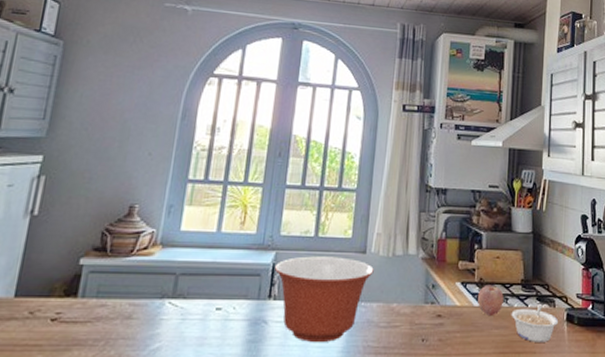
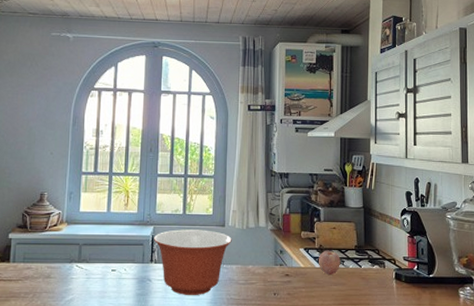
legume: present [511,304,559,342] -> none [347,266,389,296]

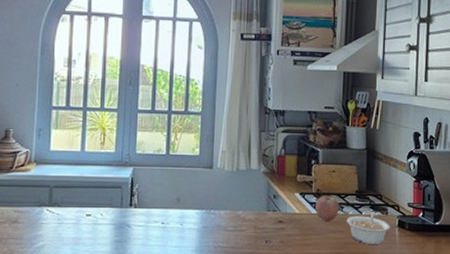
mixing bowl: present [154,229,232,296] -> none [134,171,220,244]
legume: none [347,266,389,296] -> present [346,212,391,244]

